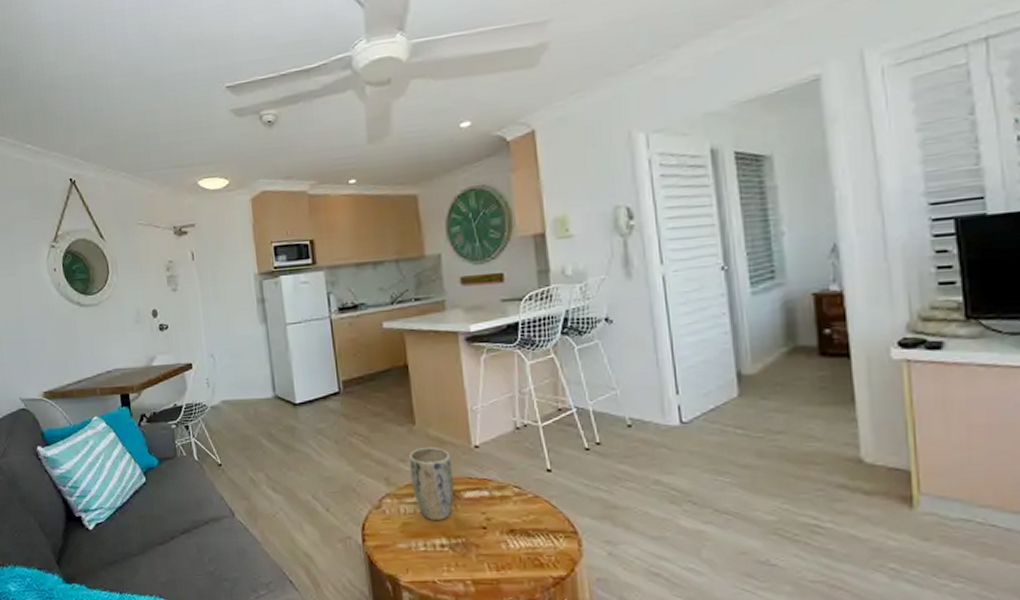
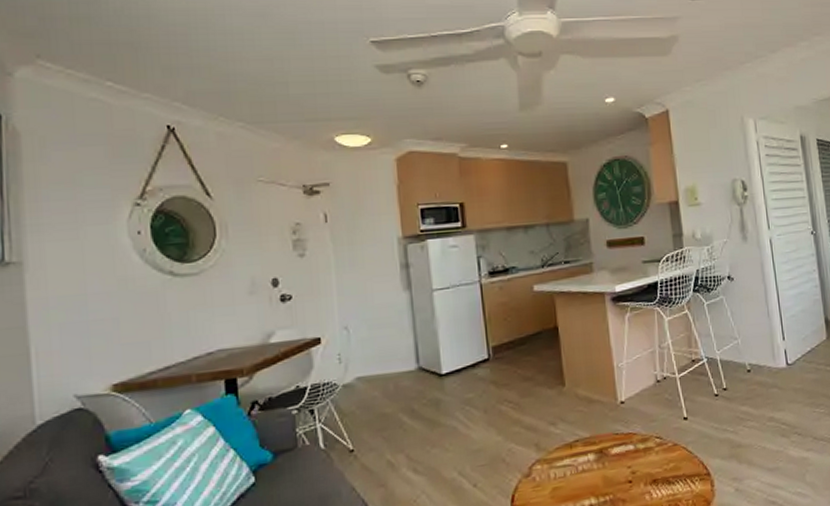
plant pot: present [408,447,455,520] -> none [558,407,603,482]

